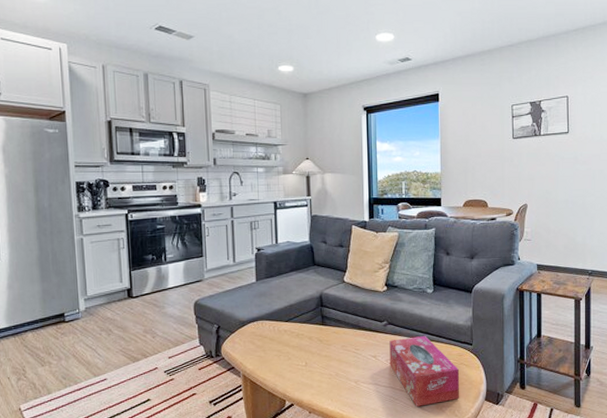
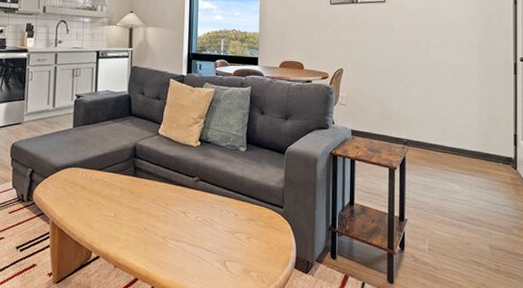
tissue box: present [389,336,460,406] -> none [199,195,269,269]

